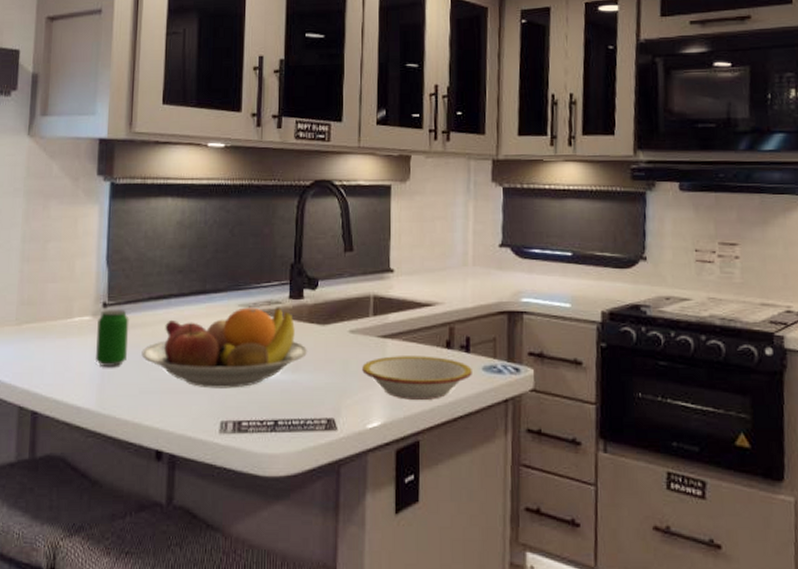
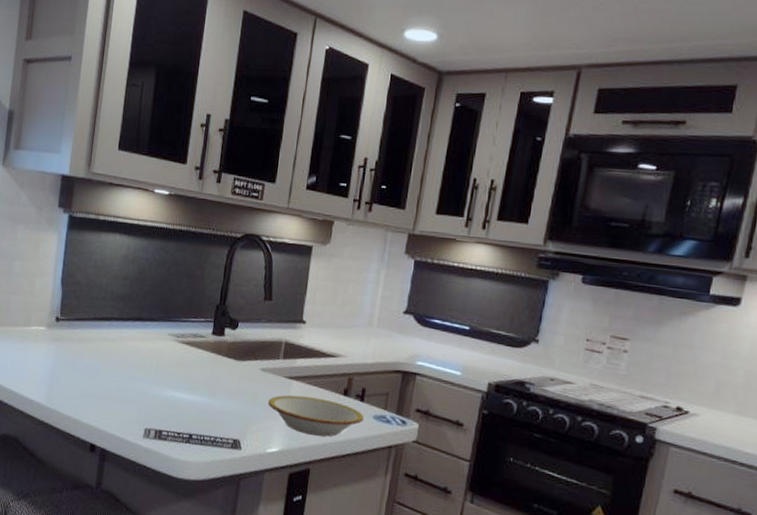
beverage can: present [96,309,129,366] -> none [47,323,77,371]
fruit bowl: present [141,307,307,389] -> none [84,337,223,403]

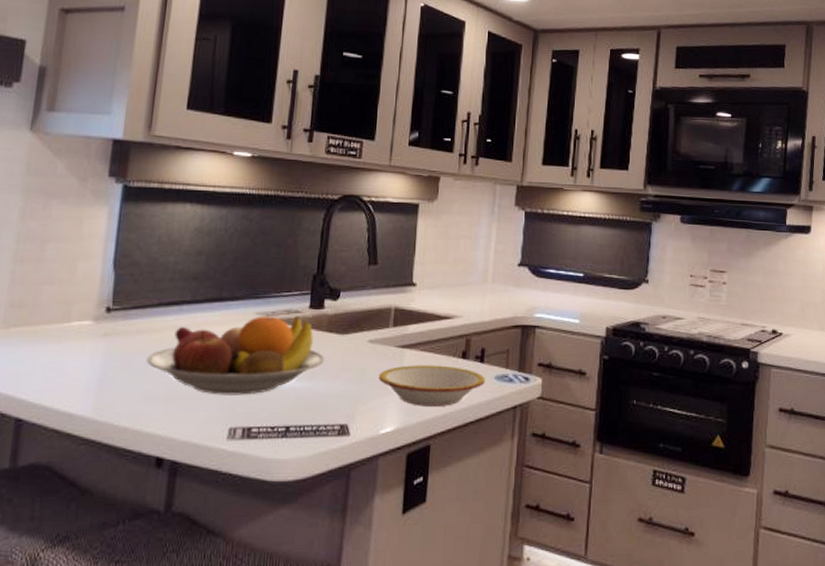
fruit bowl: none [84,337,223,403] -> present [146,316,324,395]

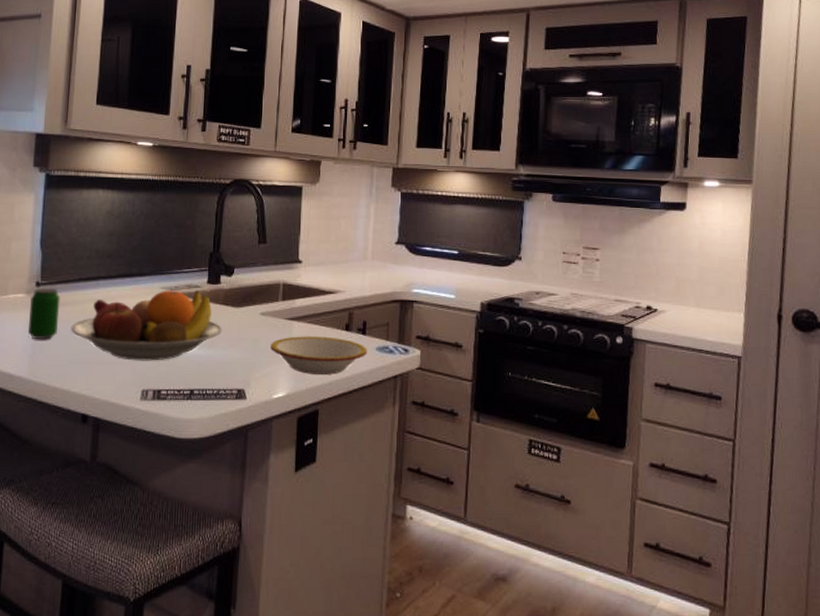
beverage can: none [94,314,136,372] -> present [28,288,61,339]

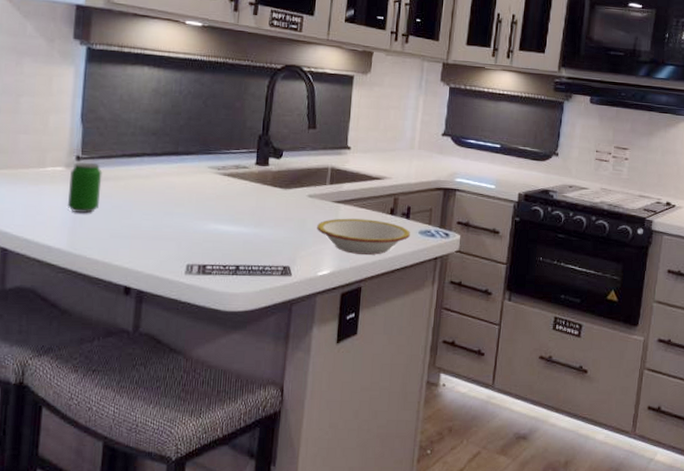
fruit bowl: present [71,290,222,361] -> none [113,169,269,238]

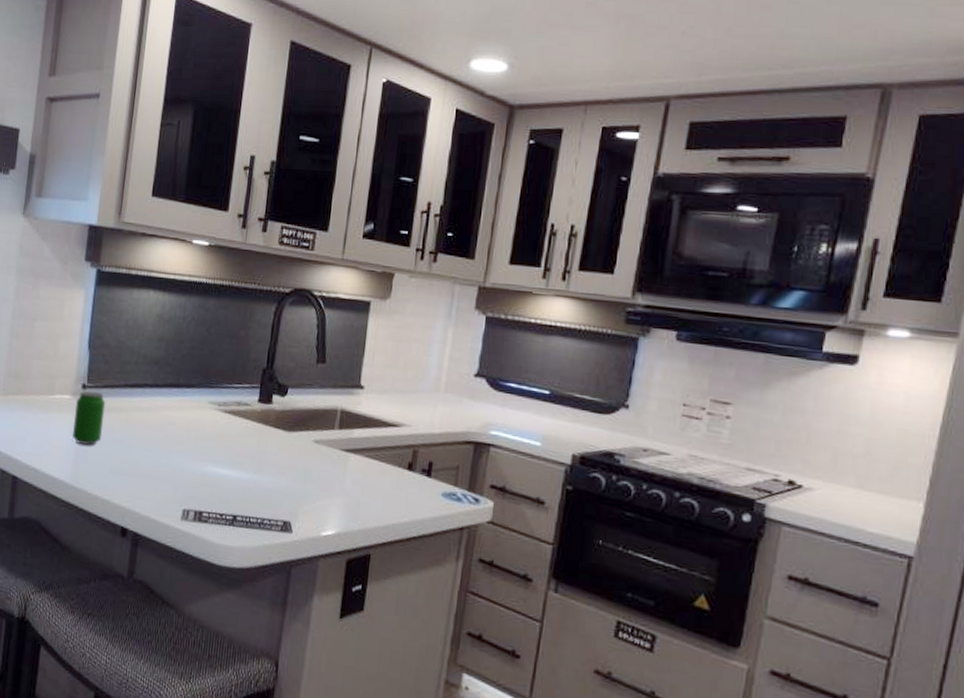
bowl: present [317,218,410,255] -> none [322,470,431,518]

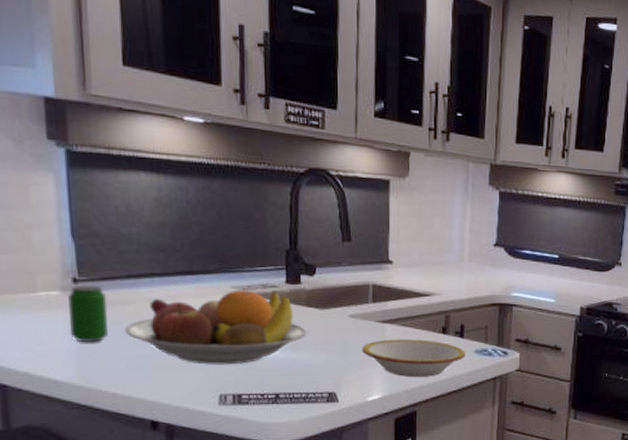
fruit bowl: none [114,405,271,481] -> present [125,289,306,365]
bowl: none [322,470,431,518] -> present [362,339,465,377]

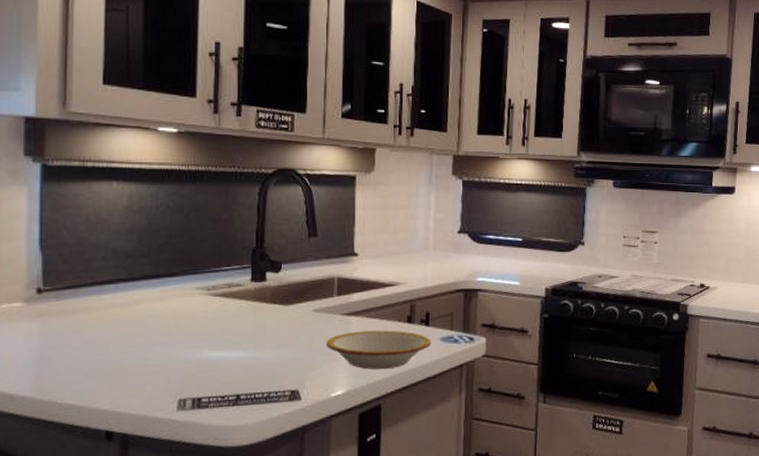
beverage can: present [67,285,108,342] -> none [29,294,70,353]
fruit bowl: present [125,289,306,365] -> none [86,289,270,369]

